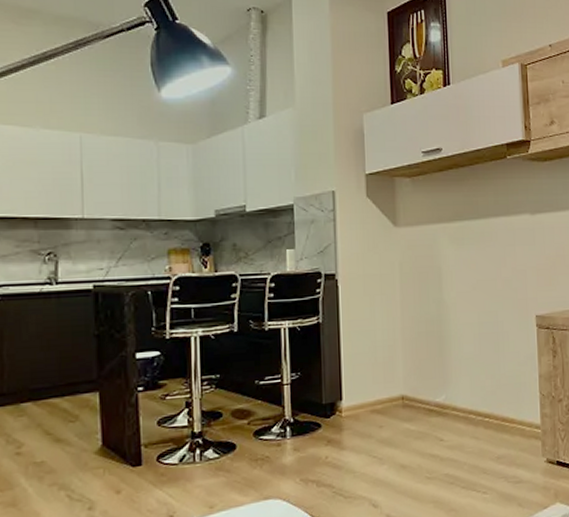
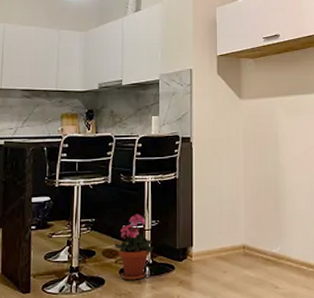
potted plant: none [247,366,294,444] -> present [115,214,153,281]

